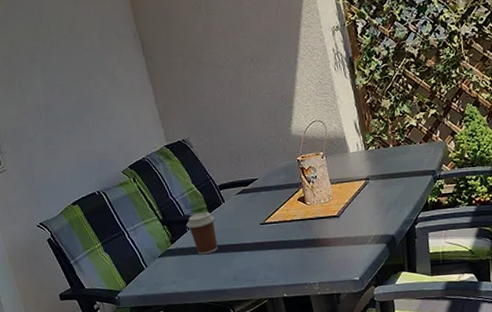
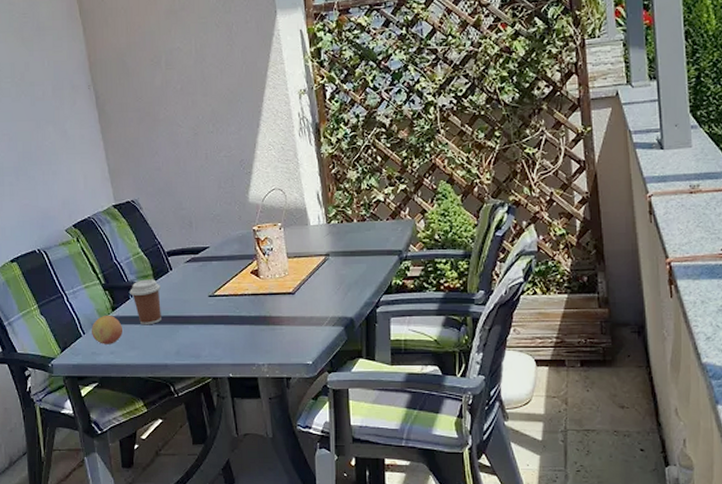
fruit: none [153,247,183,275] -> present [92,315,124,344]

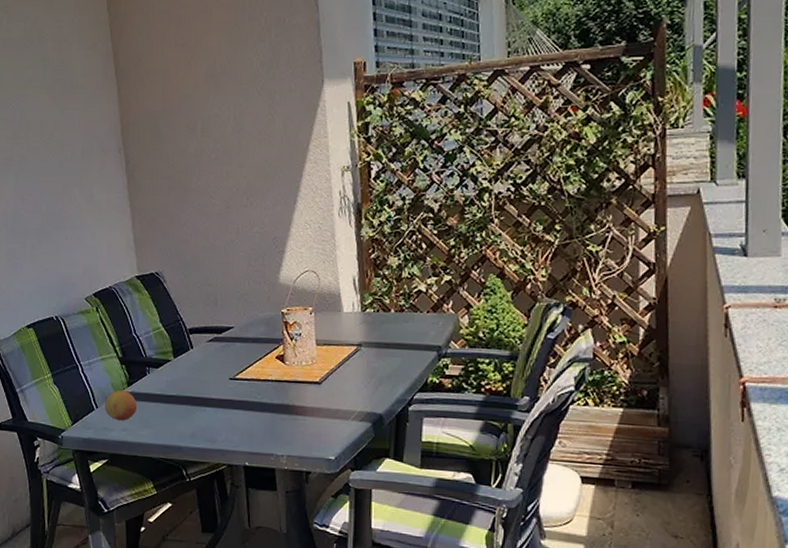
coffee cup: present [130,279,161,325] -> none [147,356,180,404]

